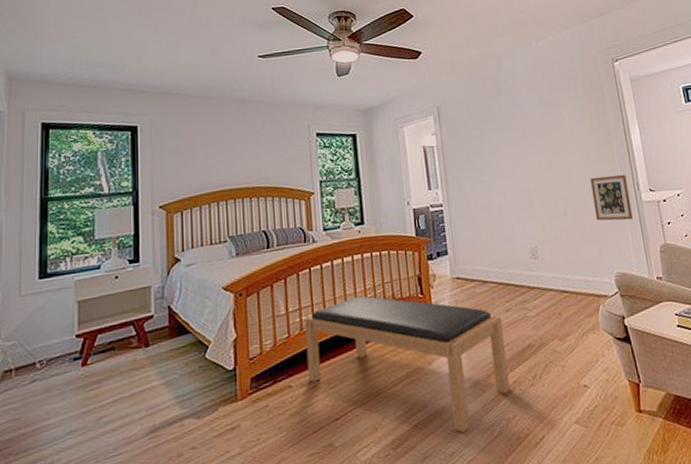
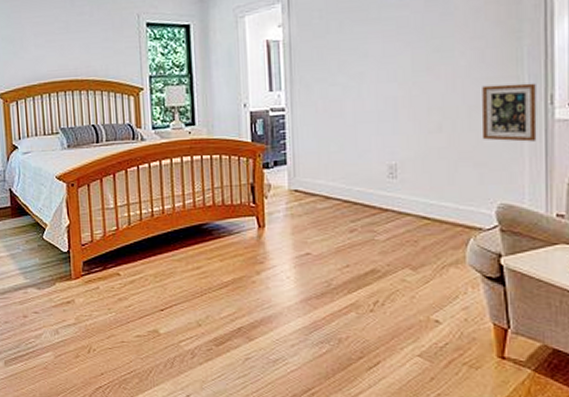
bench: present [305,296,510,432] -> none [133,198,345,343]

